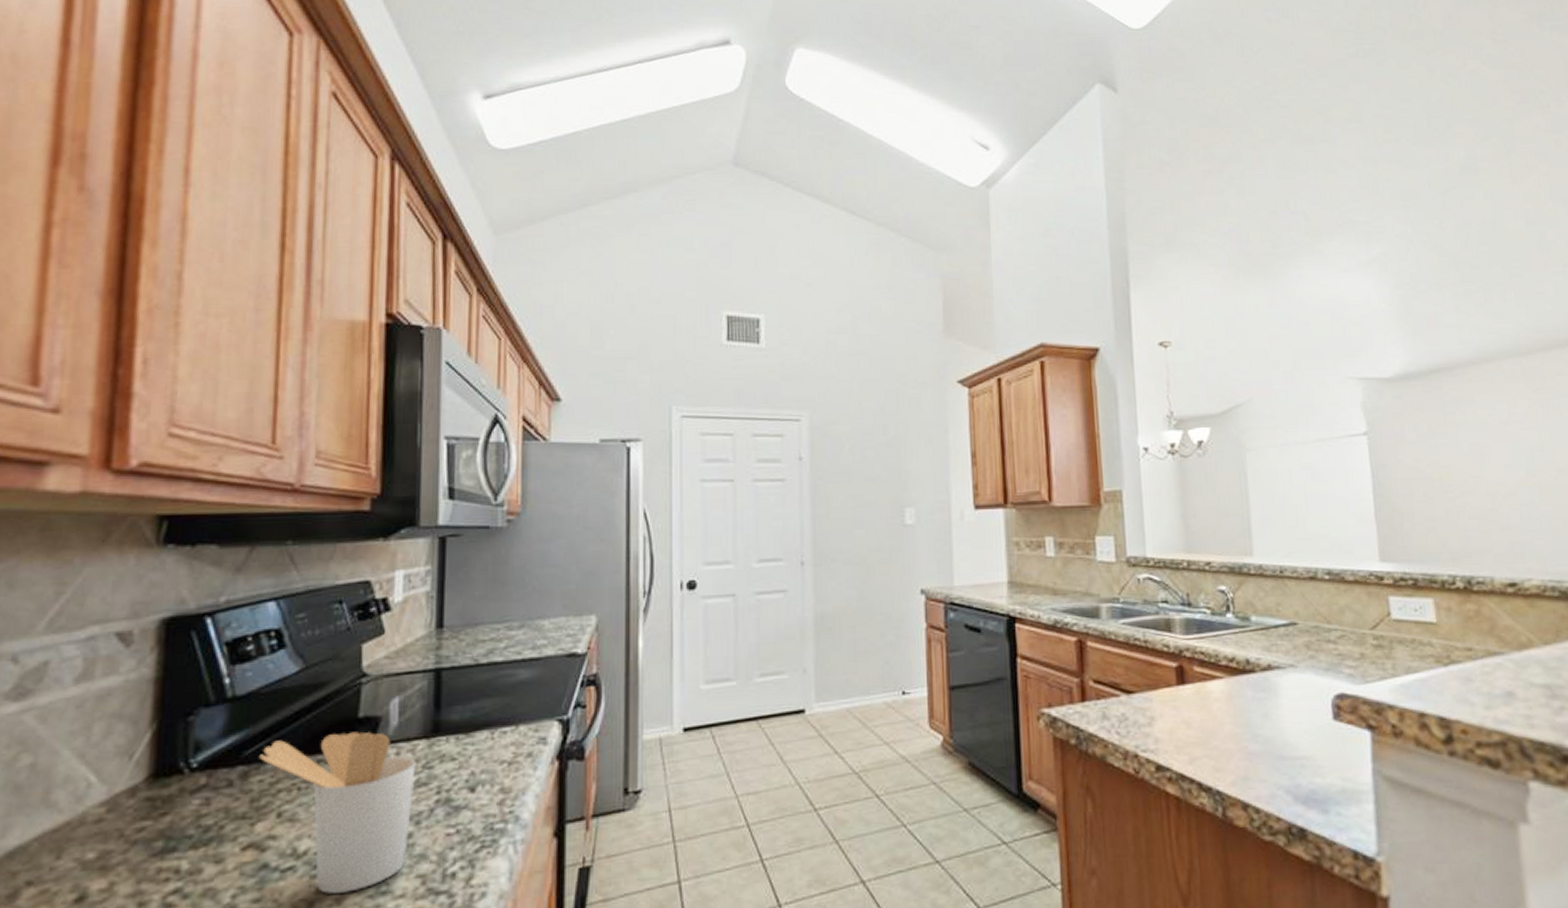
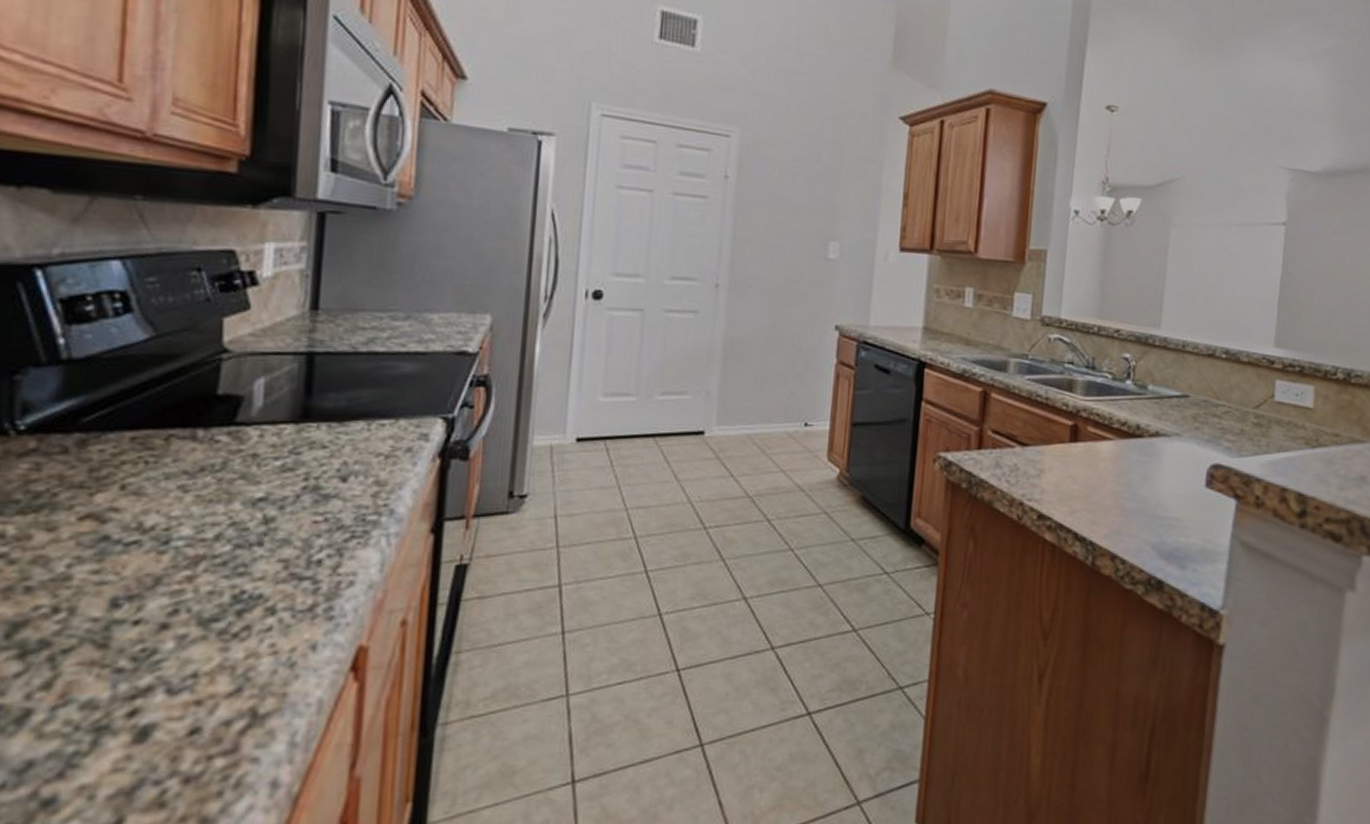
utensil holder: present [258,731,416,894] -> none [98,409,282,571]

